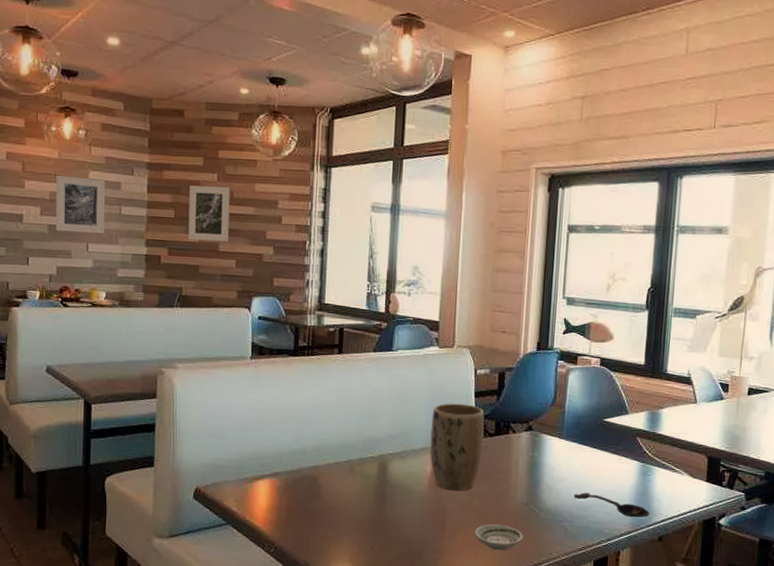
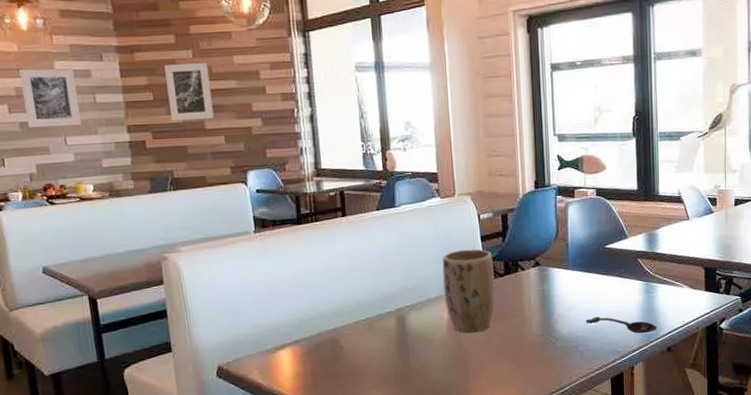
saucer: present [474,524,523,551] -> none [497,357,543,383]

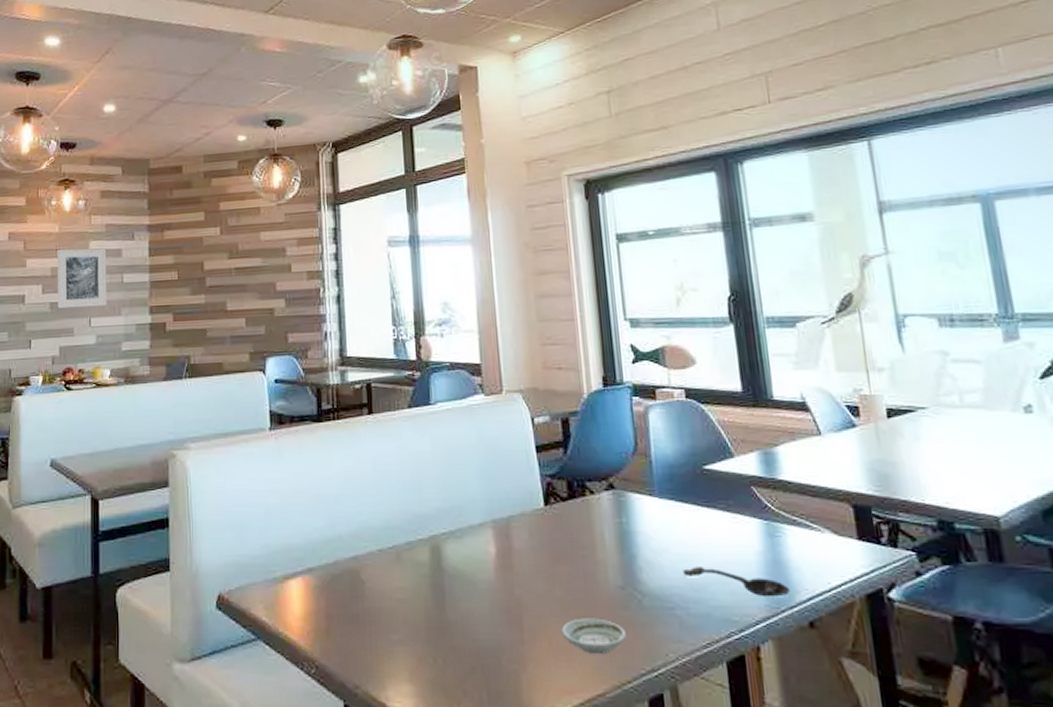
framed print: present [164,63,214,121] -> none [192,240,236,302]
plant pot: present [442,249,496,334] -> none [487,462,557,577]
saucer: none [497,357,543,383] -> present [562,618,626,655]

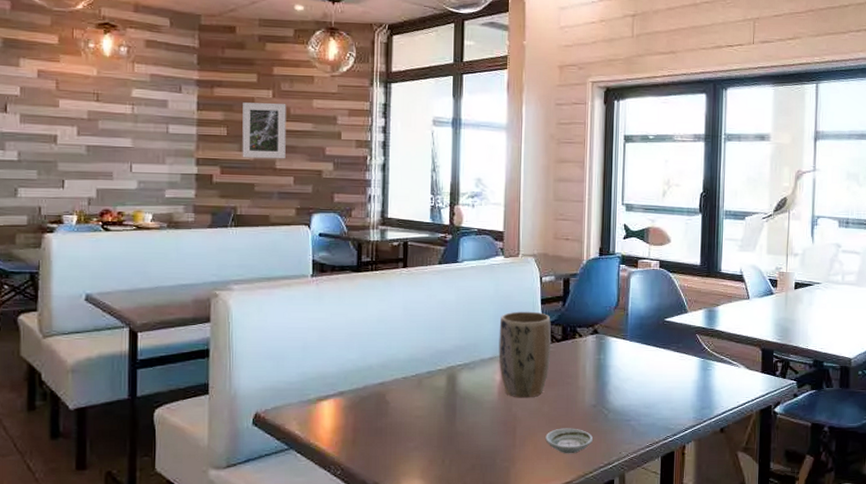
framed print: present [57,248,107,309] -> none [94,93,151,154]
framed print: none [192,240,236,302] -> present [242,102,287,159]
plant pot: none [487,462,557,577] -> present [498,311,552,398]
spoon: present [682,567,791,597] -> none [639,391,712,412]

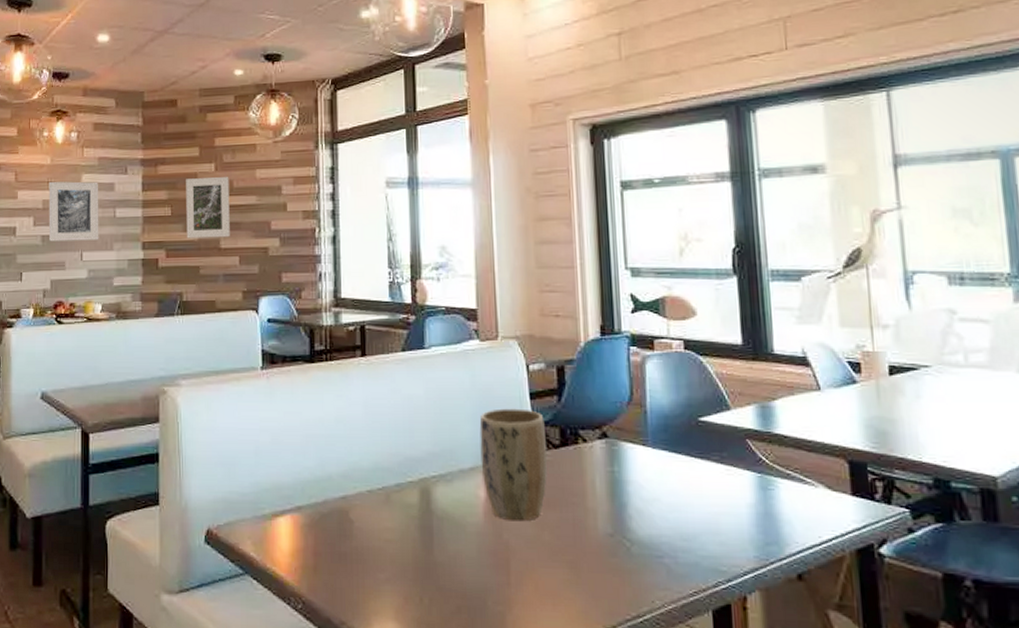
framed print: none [94,93,151,154] -> present [48,181,99,242]
saucer: present [545,428,593,454] -> none [549,563,613,600]

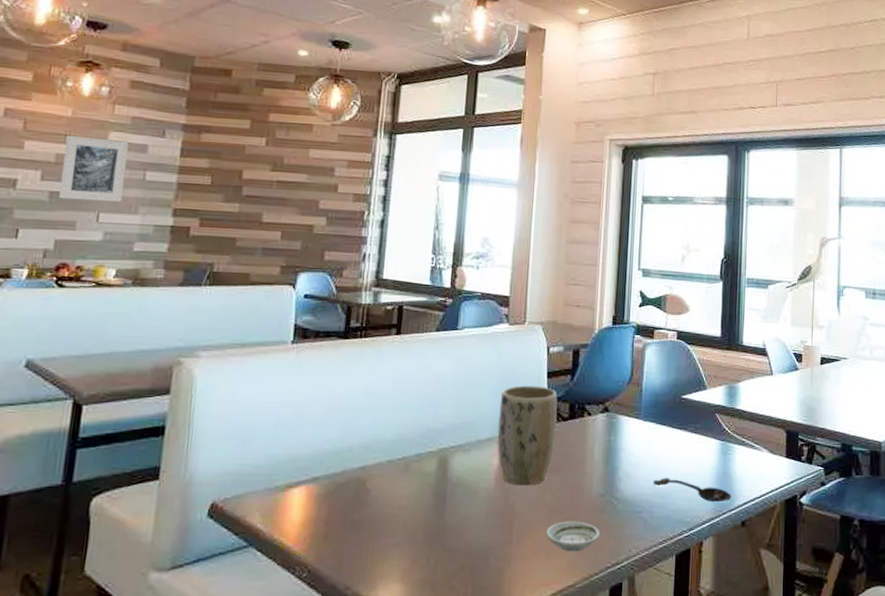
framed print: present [186,177,230,239] -> none [225,150,280,212]
saucer: none [549,563,613,600] -> present [546,521,600,552]
spoon: none [673,517,780,549] -> present [653,478,732,502]

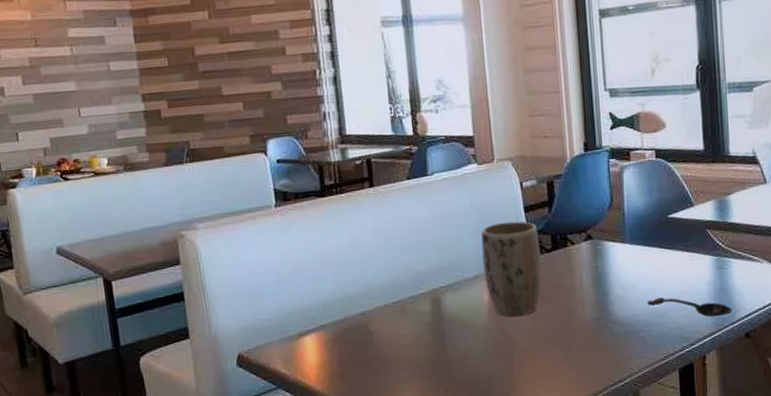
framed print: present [58,134,129,202] -> none [33,35,96,100]
saucer: present [546,521,600,552] -> none [545,345,599,374]

